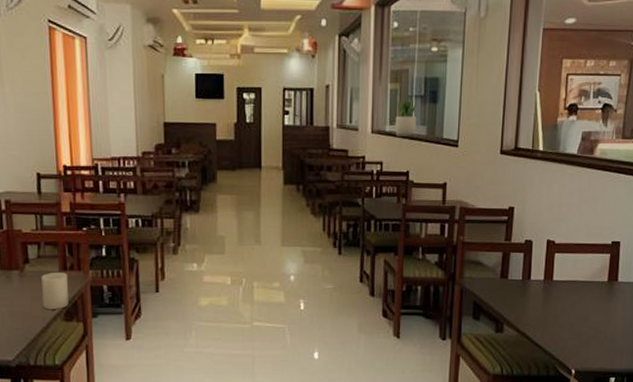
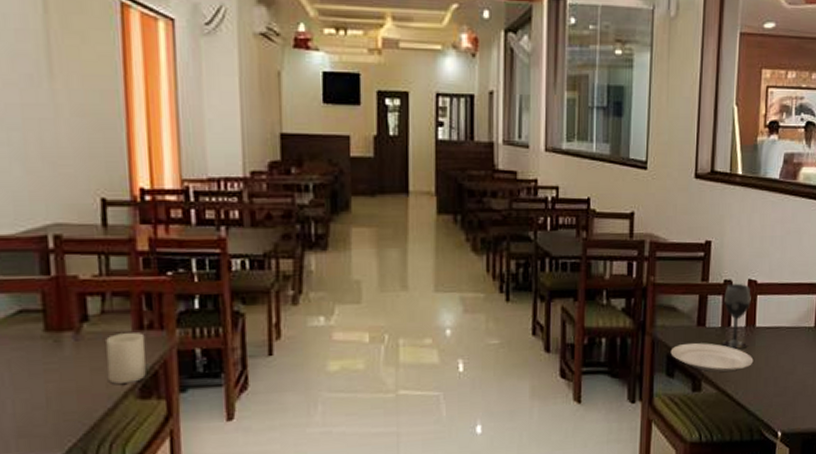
planter: present [395,97,417,137] -> none [573,108,599,156]
plate: none [477,292,551,317] -> present [670,342,754,372]
wine glass: none [523,243,550,298] -> present [723,283,751,349]

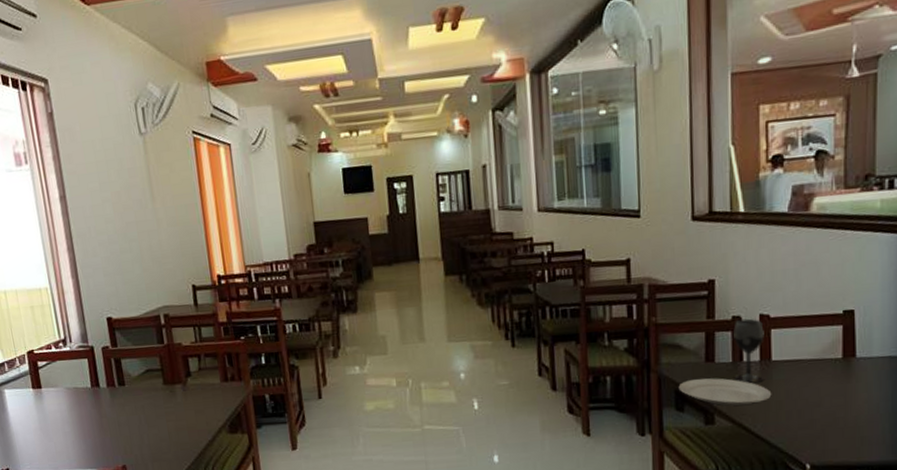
cup: present [106,333,146,384] -> none [203,383,233,422]

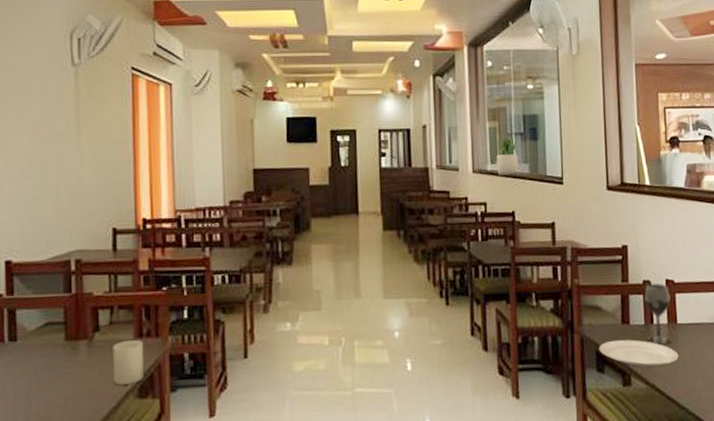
cup: none [203,383,233,422] -> present [112,340,144,385]
planter: none [564,167,589,213] -> present [496,134,519,176]

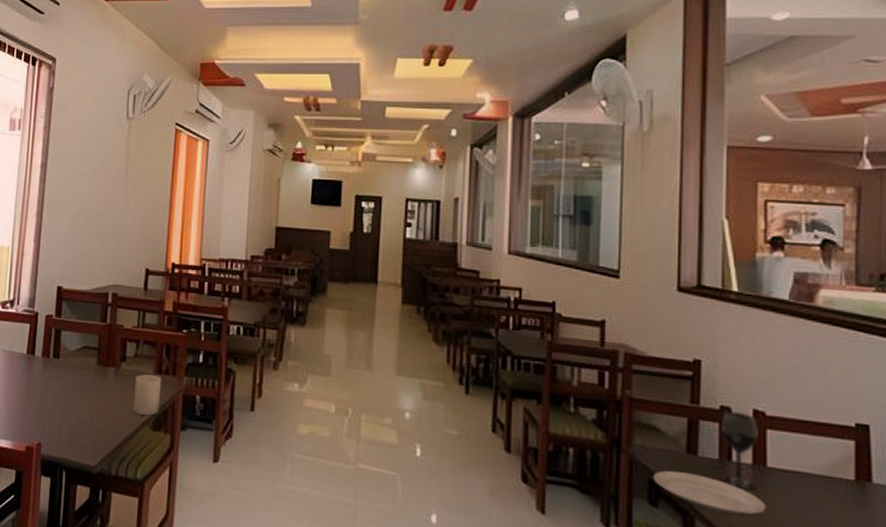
planter: present [496,134,519,176] -> none [538,216,565,261]

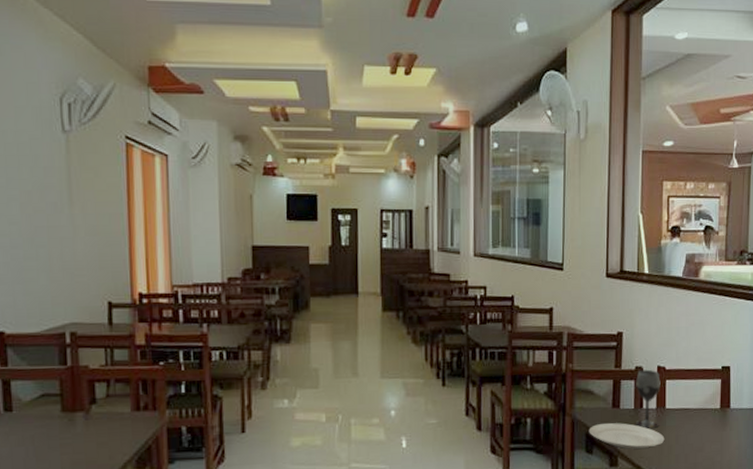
cup: present [132,374,162,416] -> none [110,413,142,456]

